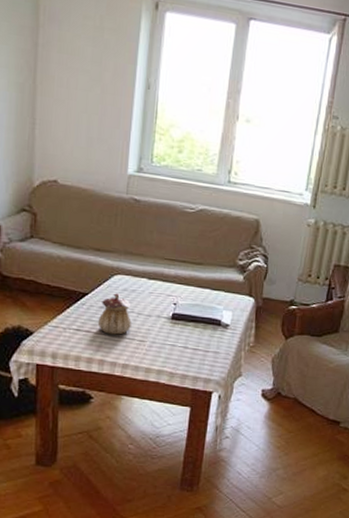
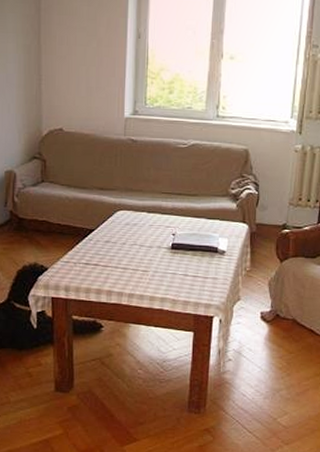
teapot: present [97,293,132,335] -> none [104,228,135,267]

